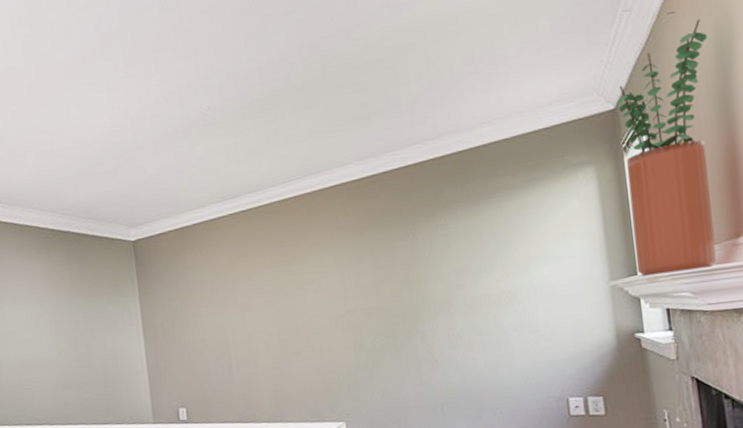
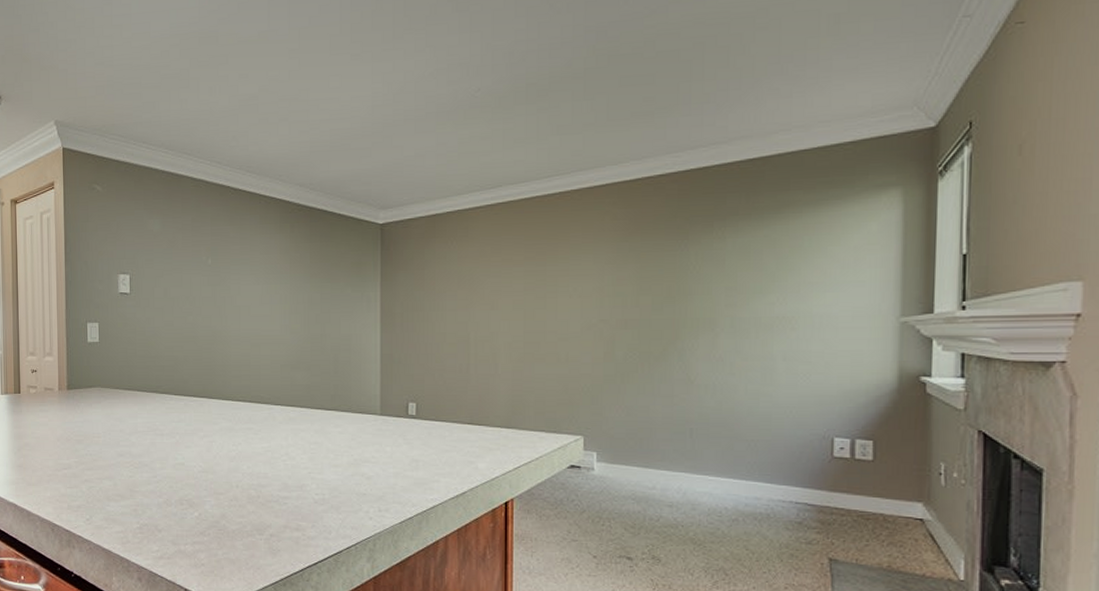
vase: present [616,19,717,276] -> none [934,32,1060,315]

